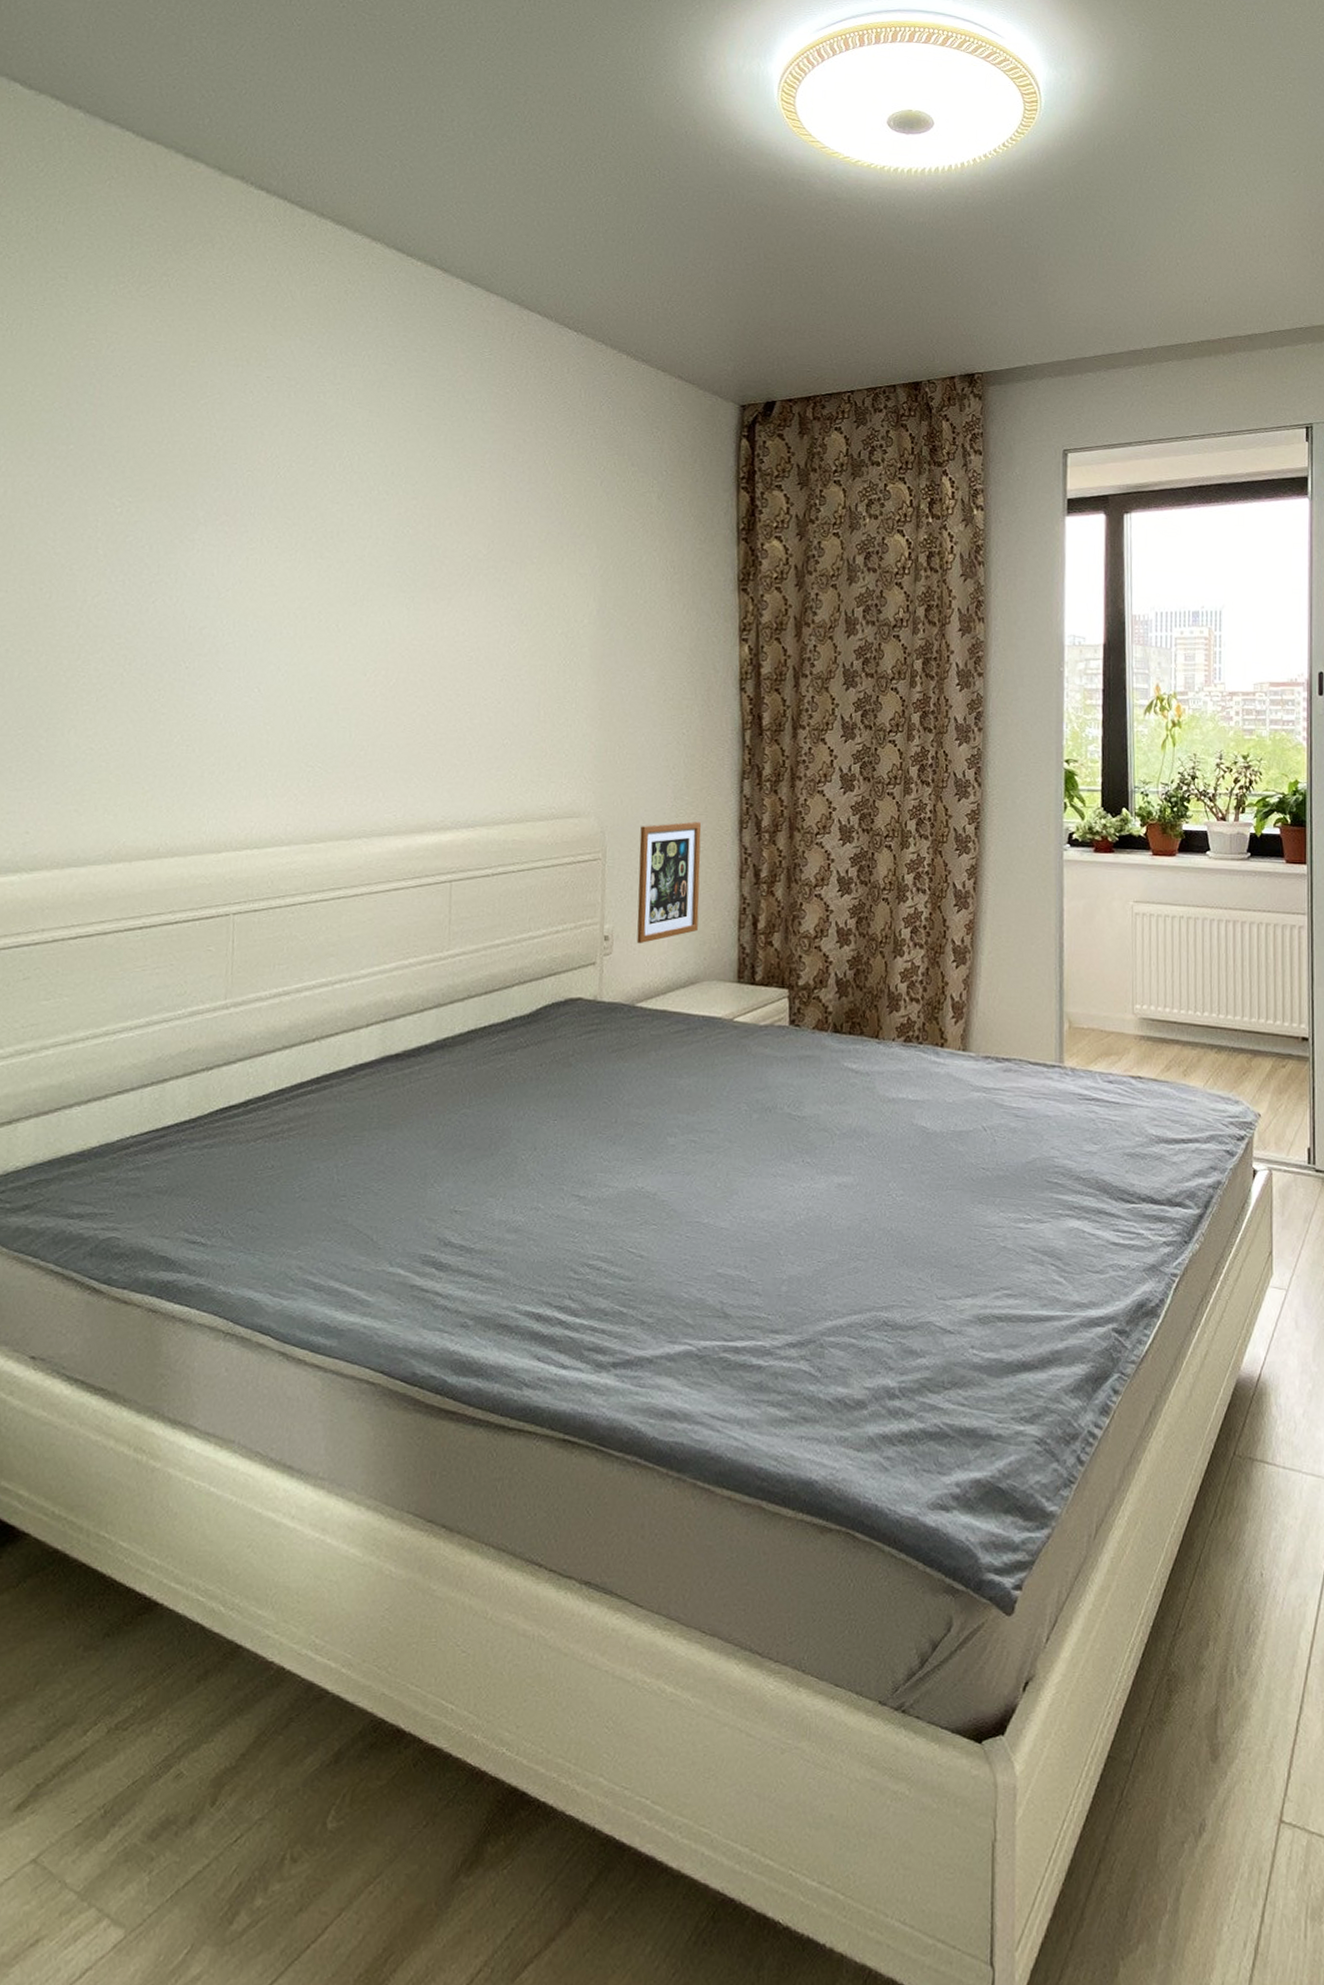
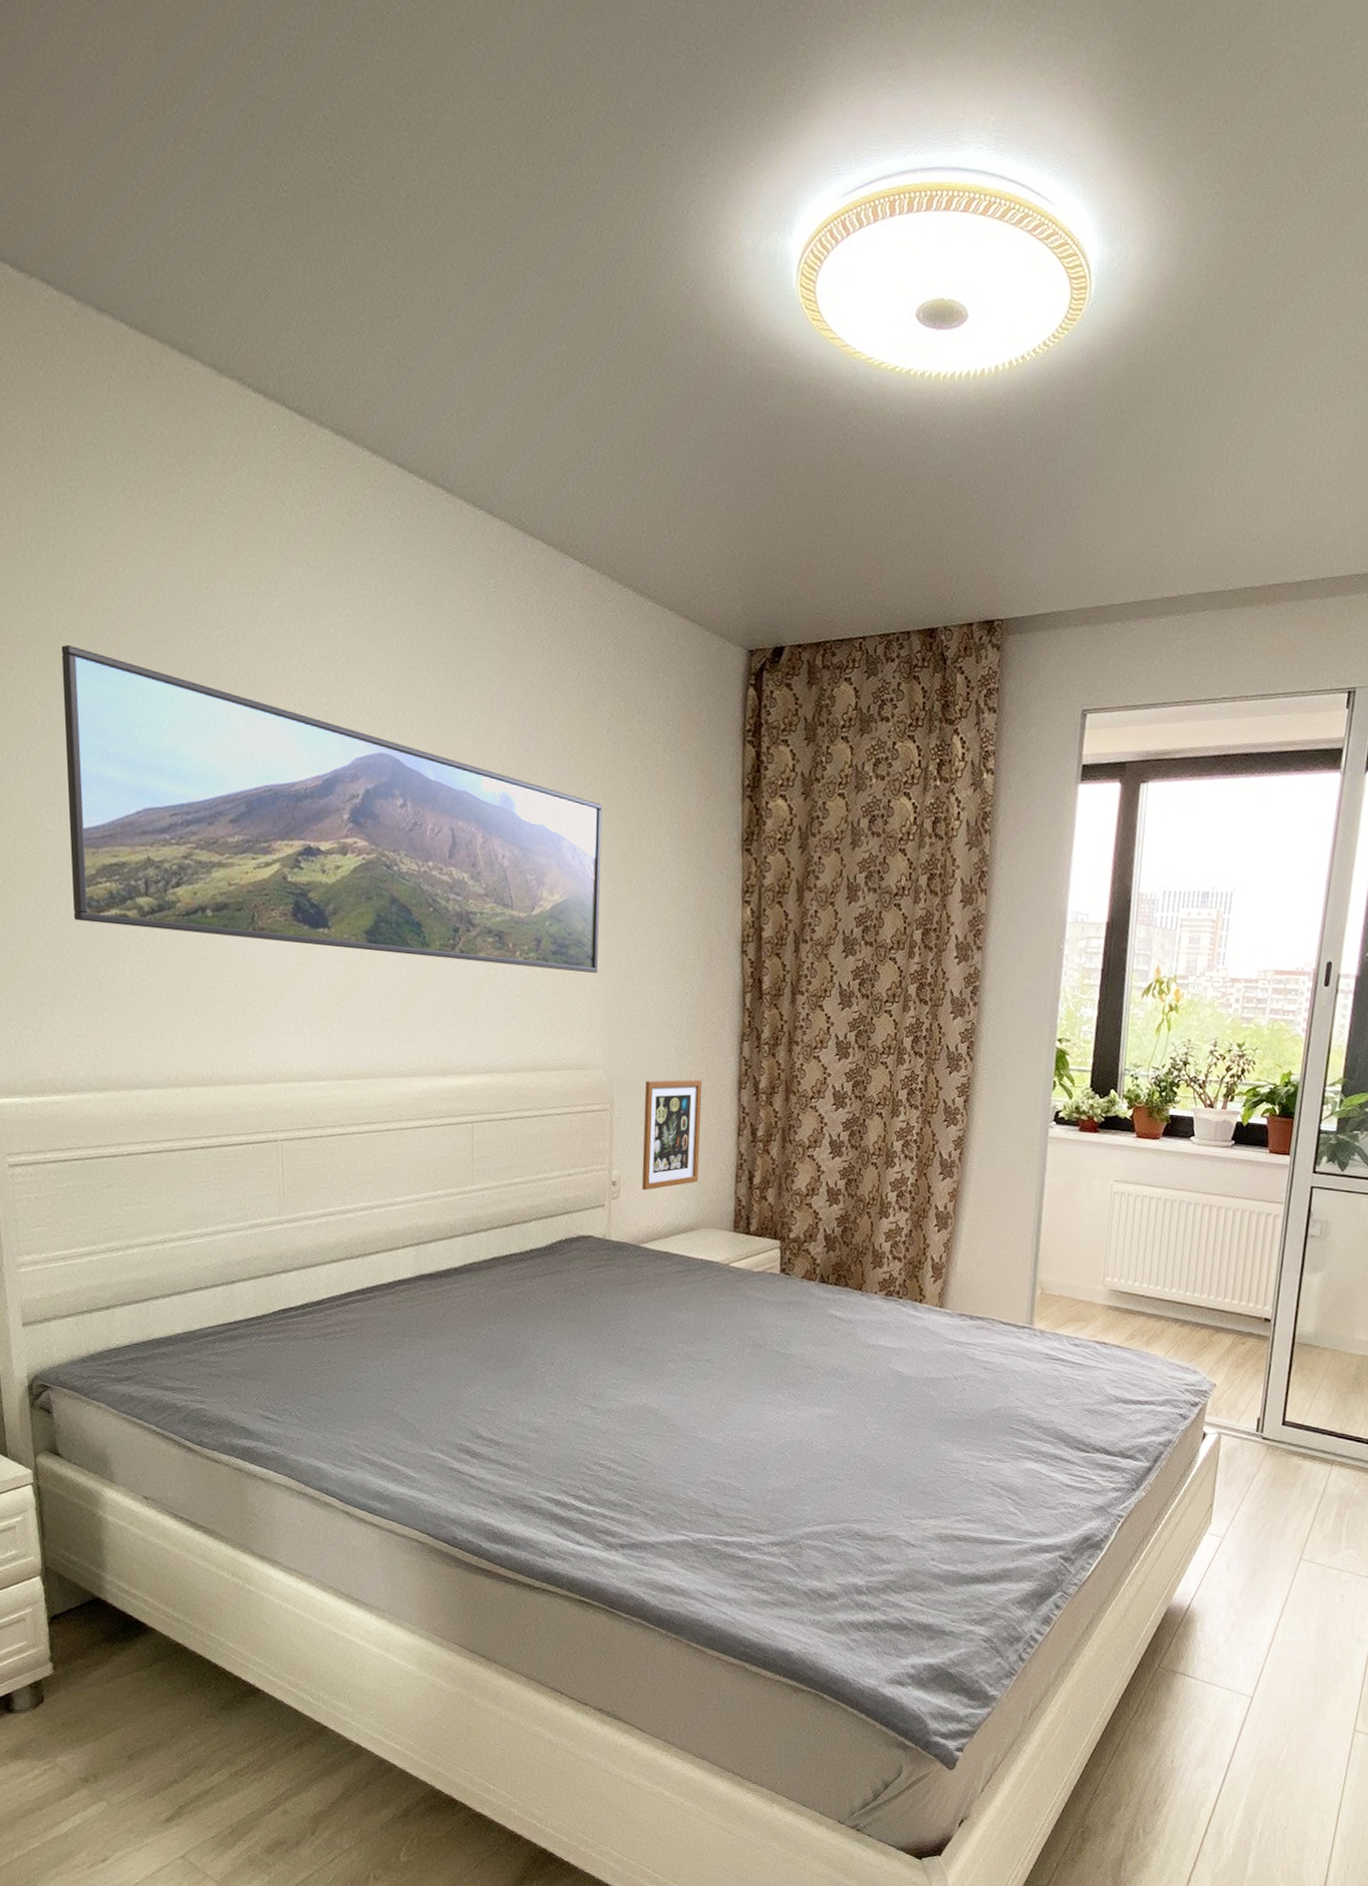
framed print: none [17,417,596,718] -> present [61,644,603,973]

